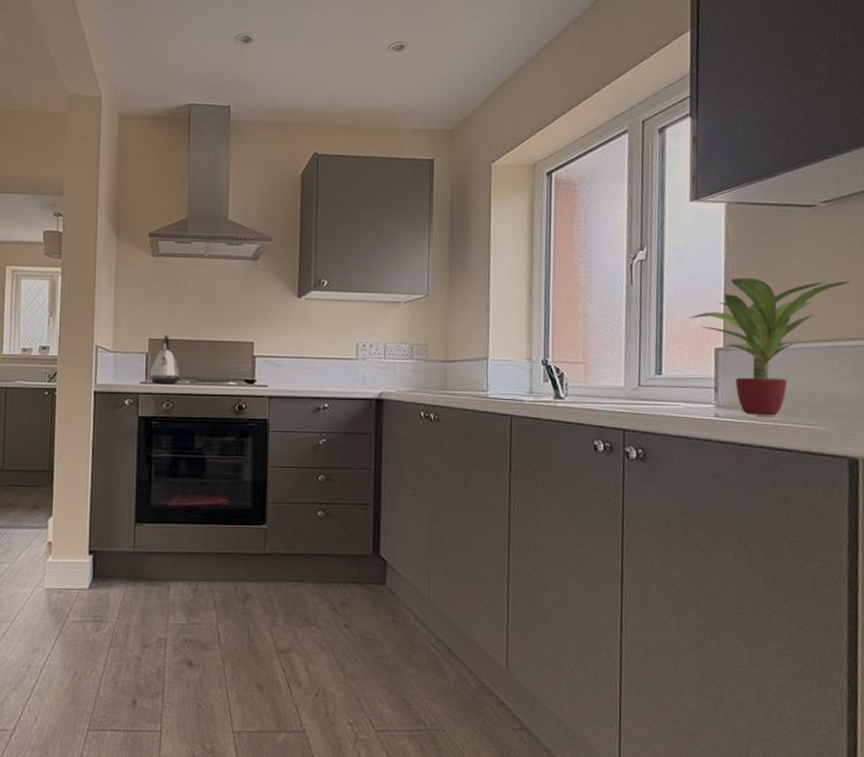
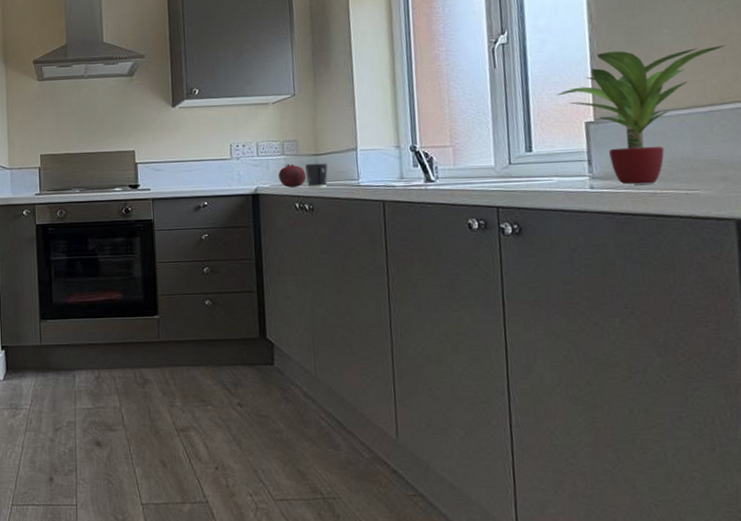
kettle: present [149,335,181,385] -> none [43,150,71,195]
fruit: none [405,368,434,396] -> present [278,163,307,189]
mug: none [434,370,458,398] -> present [305,163,328,189]

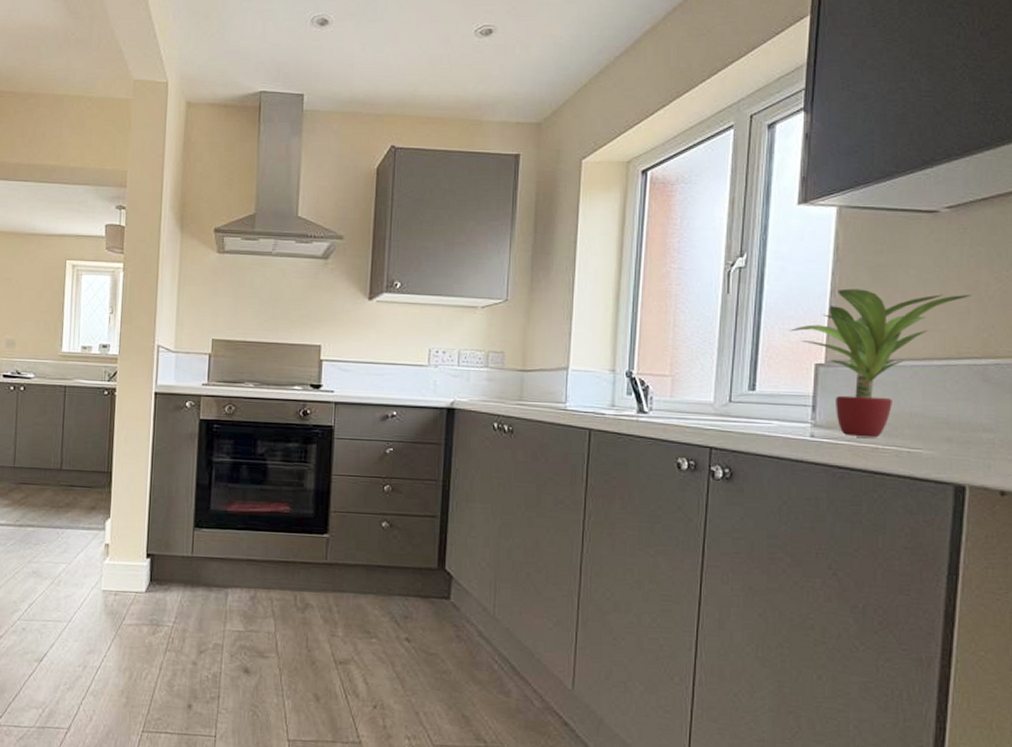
fruit: present [278,163,307,189] -> none [479,377,510,406]
mug: present [305,163,328,189] -> none [509,379,535,409]

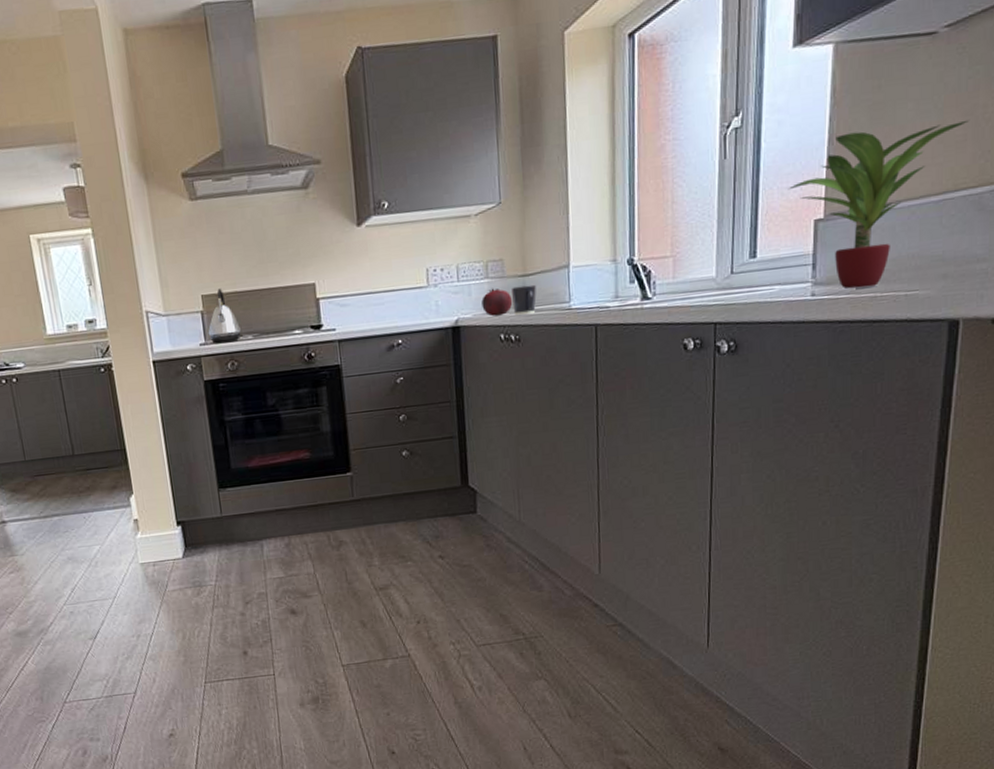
kettle: none [211,335,245,387] -> present [208,288,242,343]
fruit: none [479,377,510,406] -> present [481,288,513,317]
mug: none [509,379,535,409] -> present [512,284,537,316]

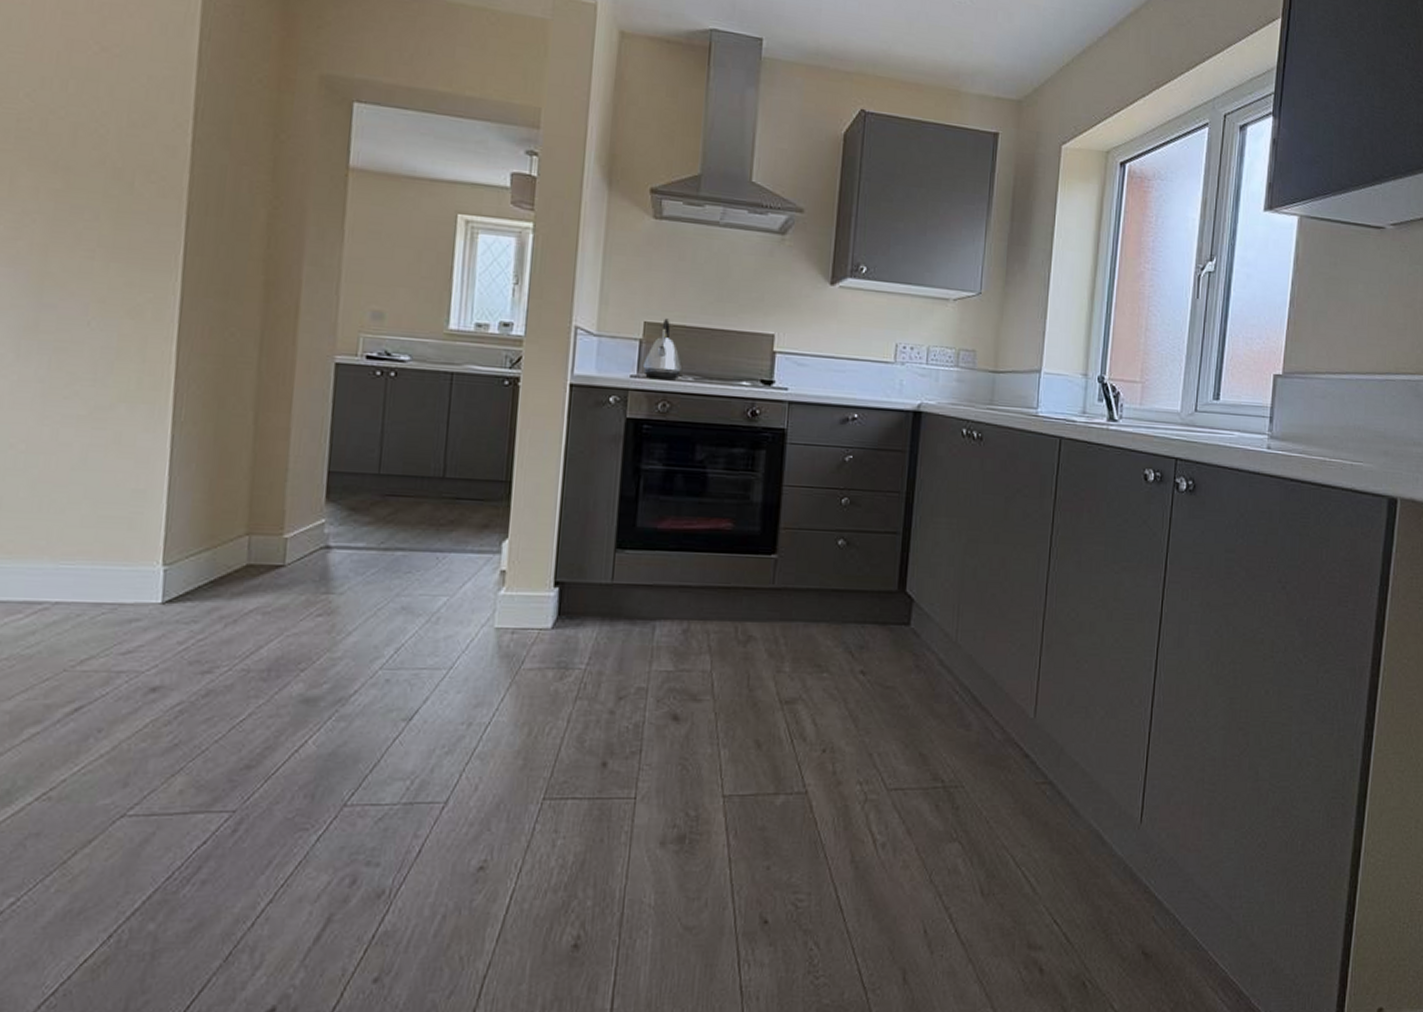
fruit: present [481,288,513,317] -> none [948,378,980,410]
mug: present [512,284,537,316] -> none [979,381,1007,414]
potted plant: present [788,119,969,290] -> none [1252,299,1409,450]

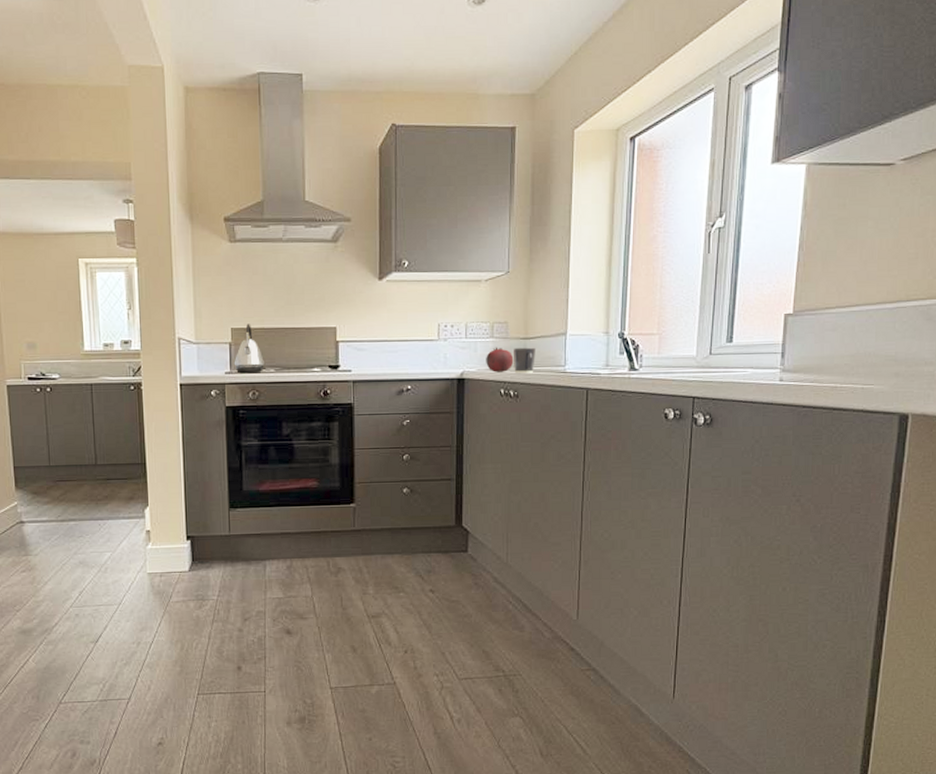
fruit: none [948,378,980,410] -> present [486,347,514,374]
mug: none [979,381,1007,414] -> present [514,347,537,374]

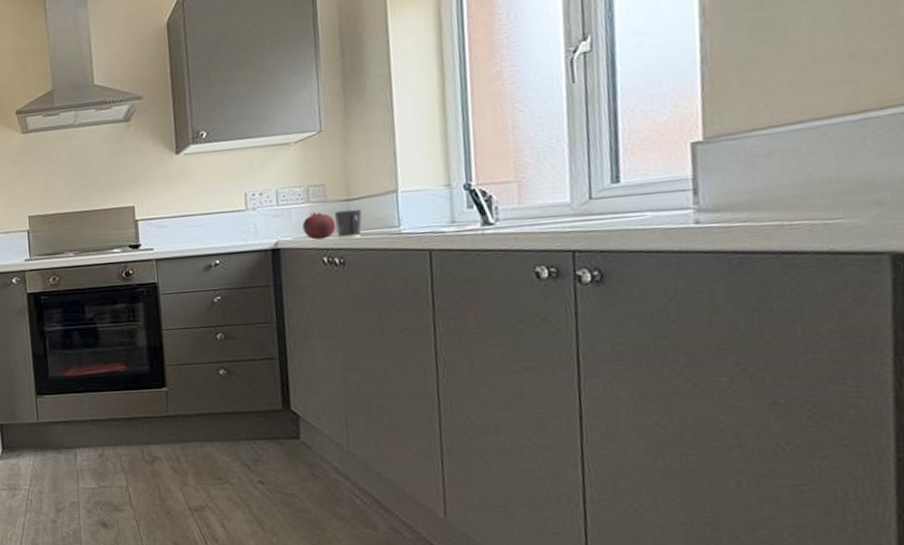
kettle: present [233,323,265,374] -> none [32,210,64,260]

